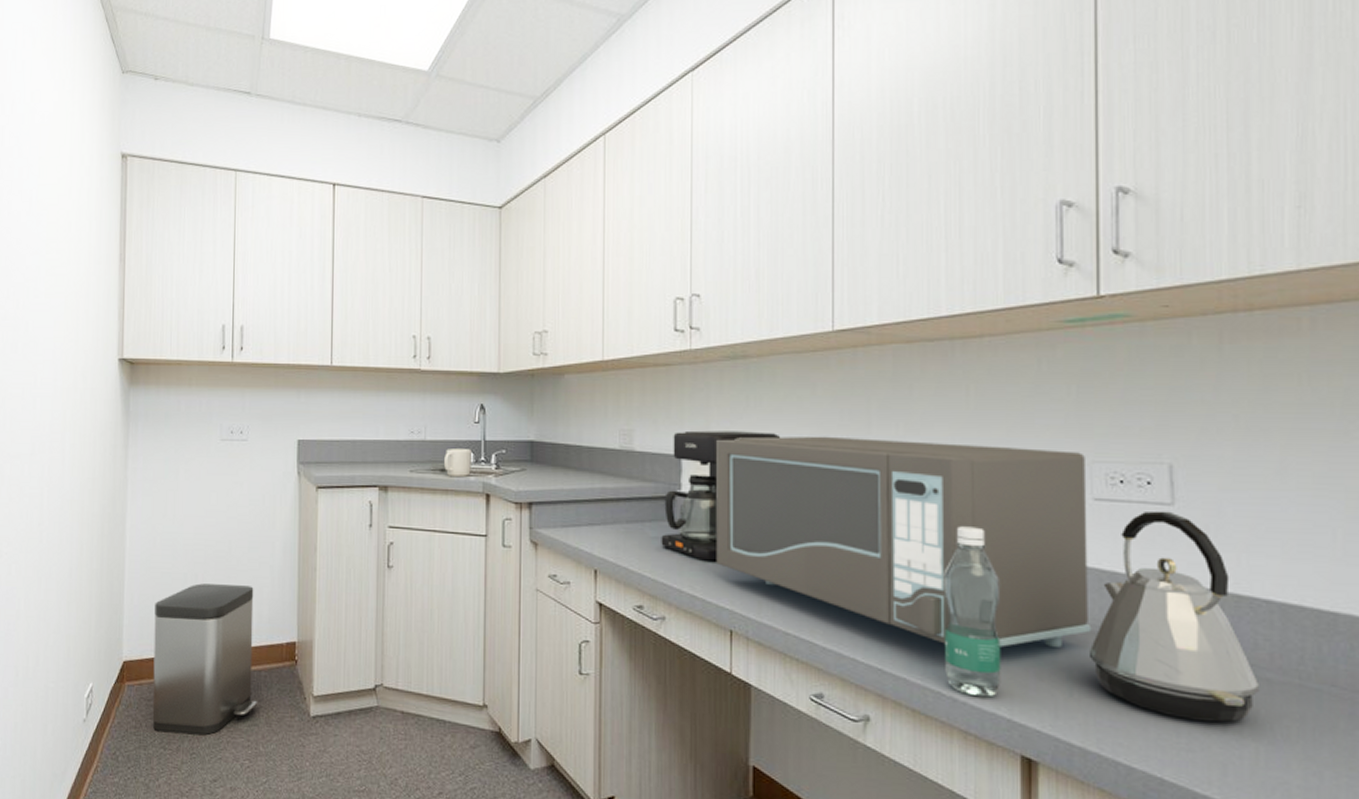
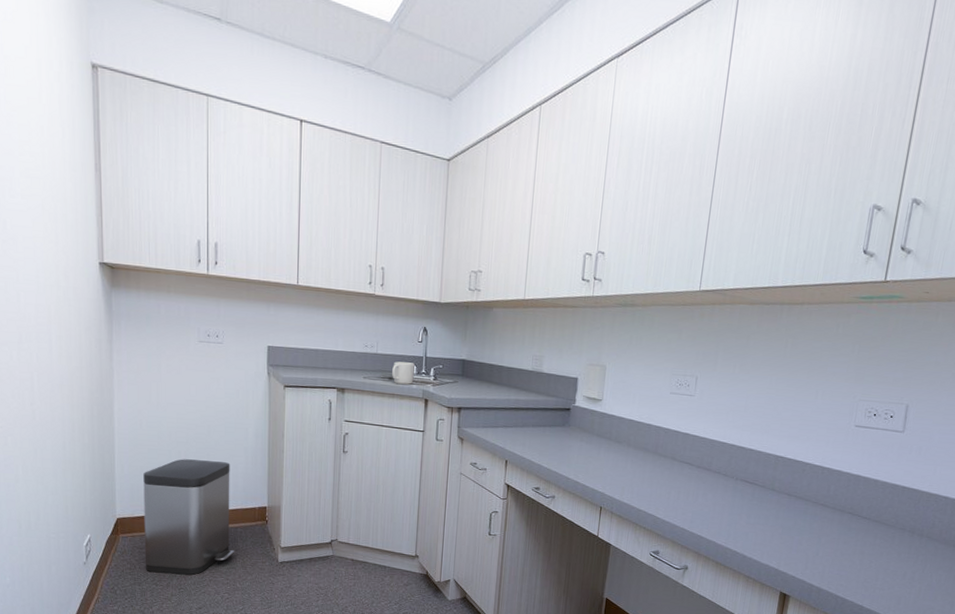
coffee maker: present [661,430,780,561] -> none [557,359,651,457]
microwave: present [715,436,1092,648] -> none [595,367,855,524]
bottle: present [943,526,1001,698] -> none [741,440,786,555]
kettle: present [1088,511,1259,722] -> none [833,436,930,572]

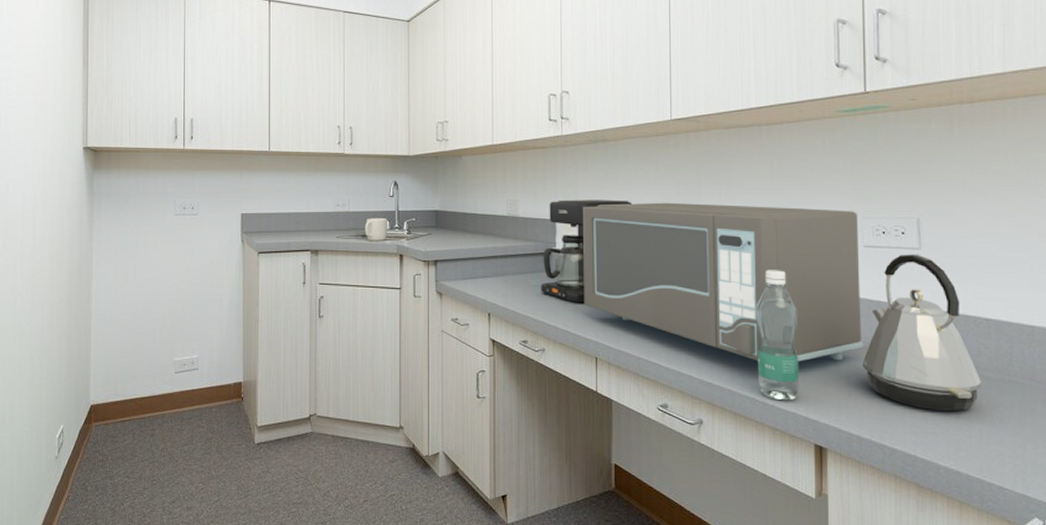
pedal bin: present [143,459,235,575] -> none [117,336,210,465]
coffee maker: none [557,359,651,457] -> present [541,199,631,303]
microwave: none [595,367,855,524] -> present [582,202,864,362]
bottle: none [741,440,786,555] -> present [756,270,800,401]
kettle: none [833,436,930,572] -> present [862,254,981,411]

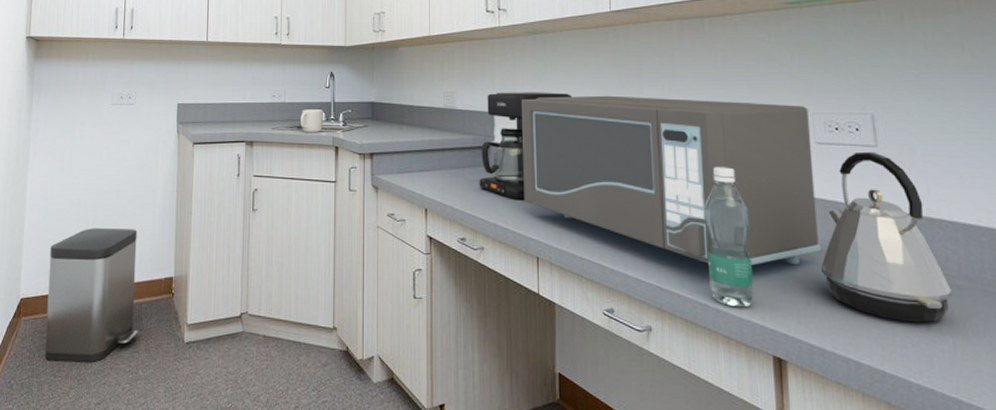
pedal bin: none [117,336,210,465] -> present [44,228,139,363]

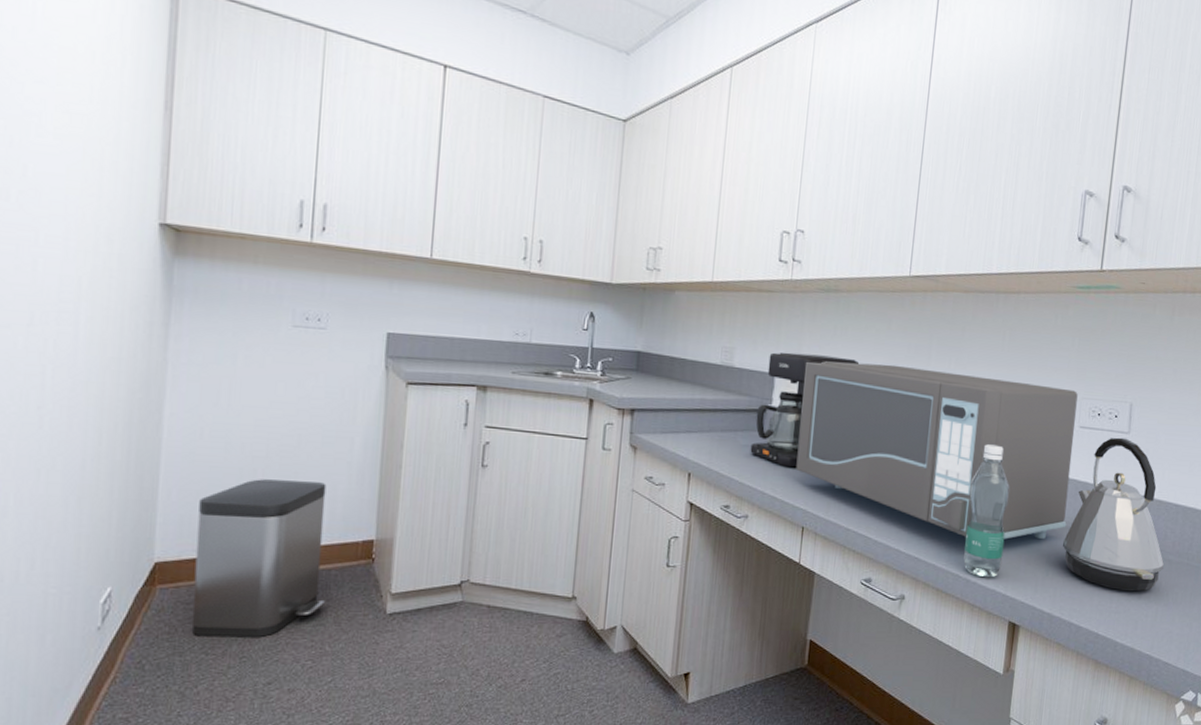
mug: present [301,109,324,132] -> none [549,353,579,381]

